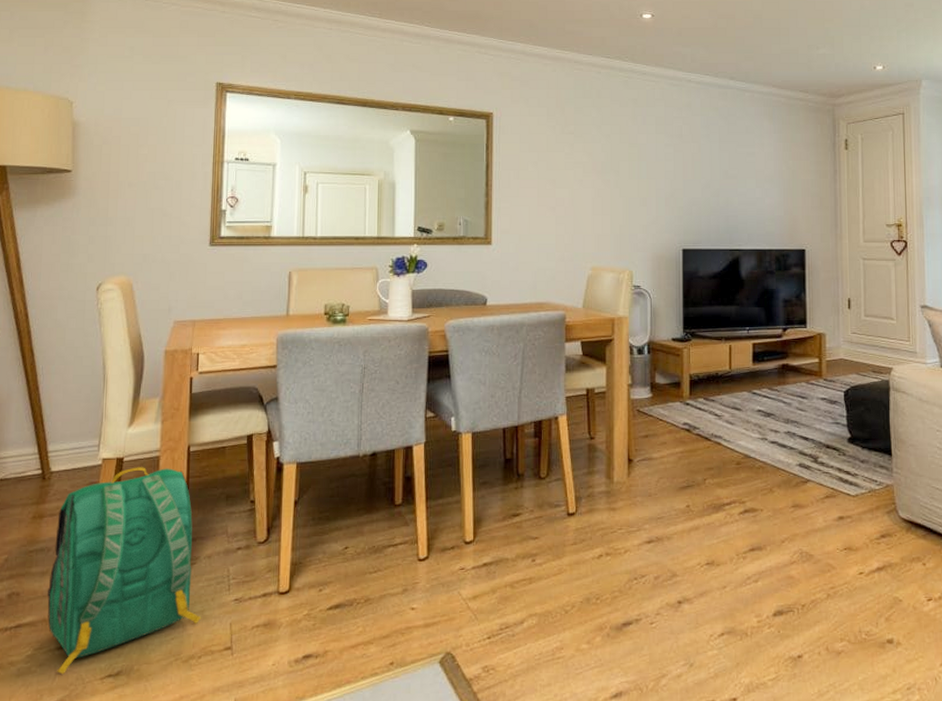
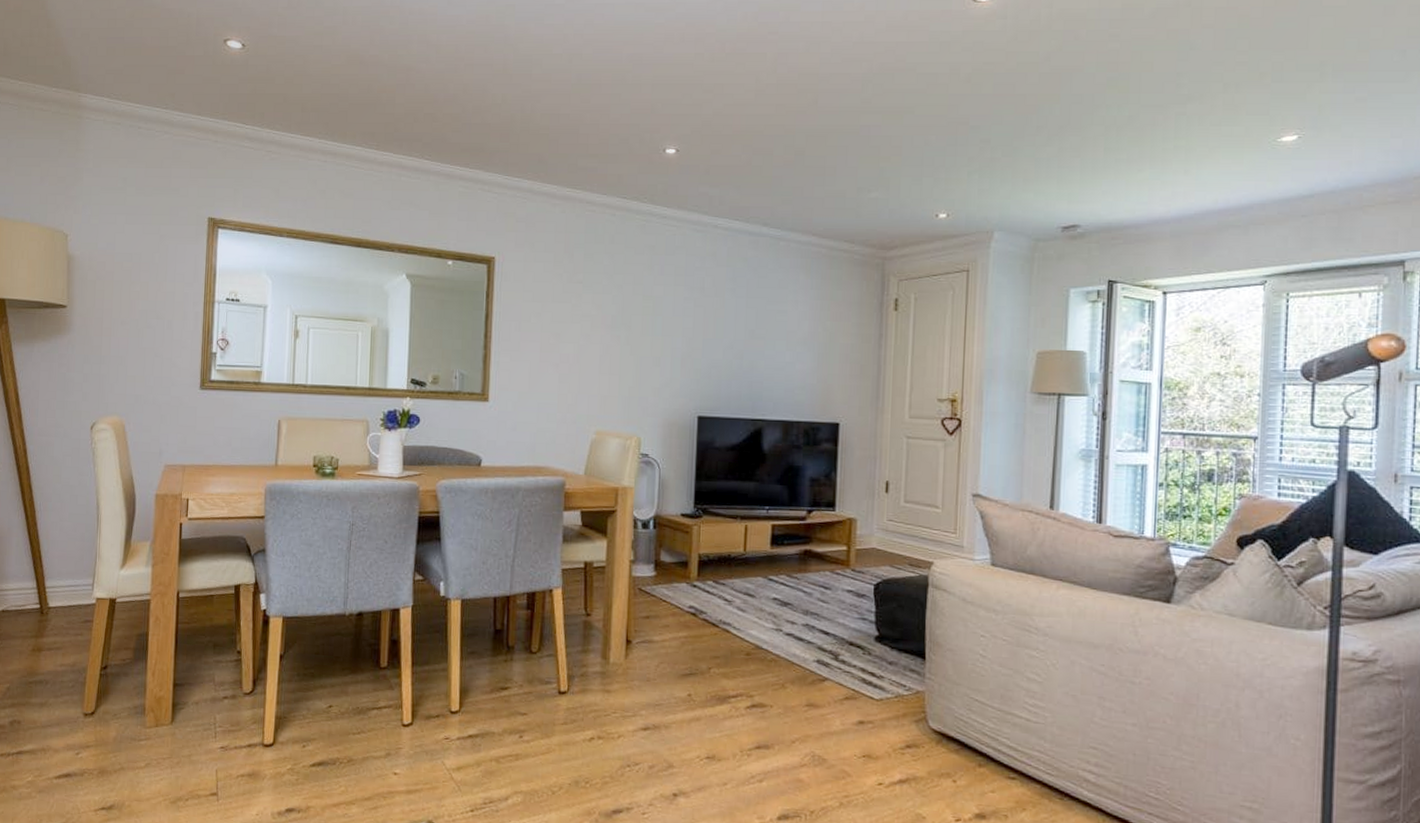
backpack: present [47,467,202,675] -> none [46,609,189,803]

